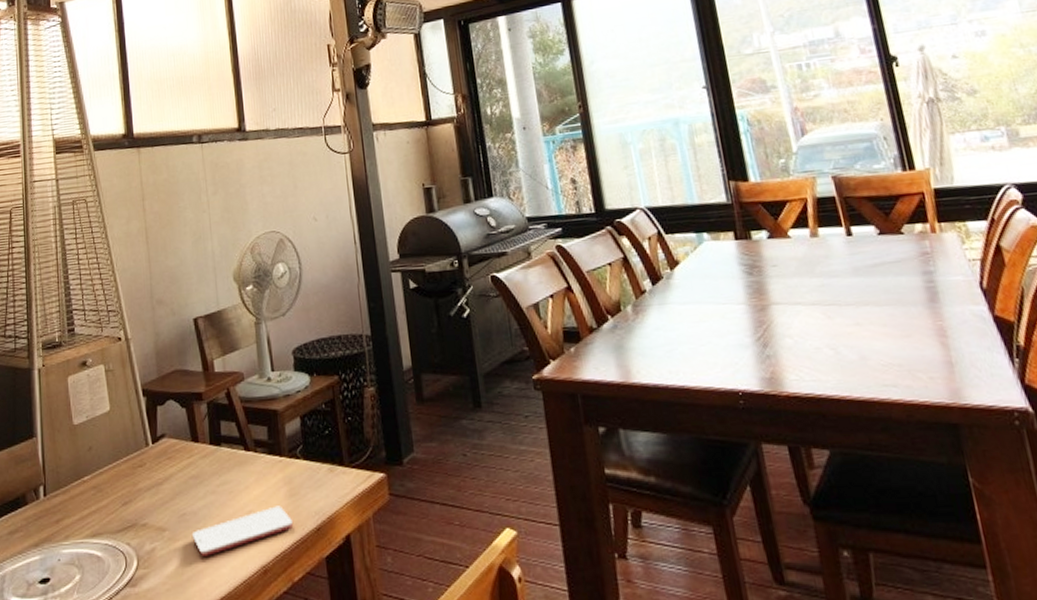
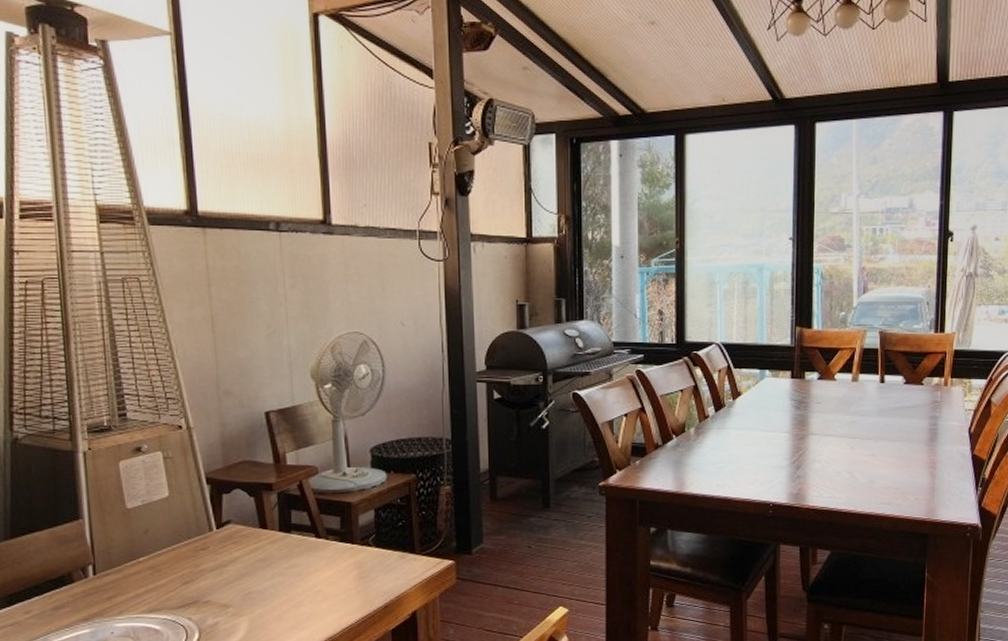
smartphone: present [191,506,293,556] -> none [257,586,361,629]

